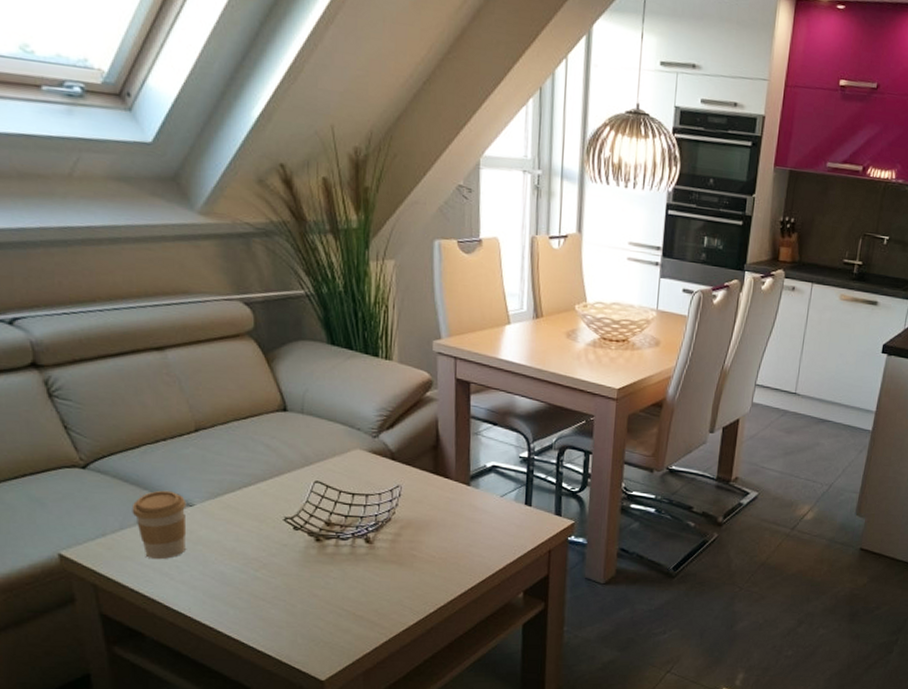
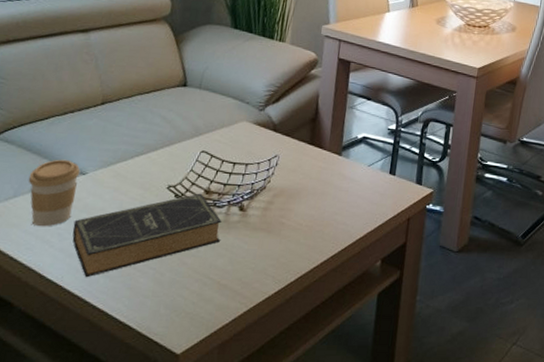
book: none [190,525,349,609] -> present [72,193,222,278]

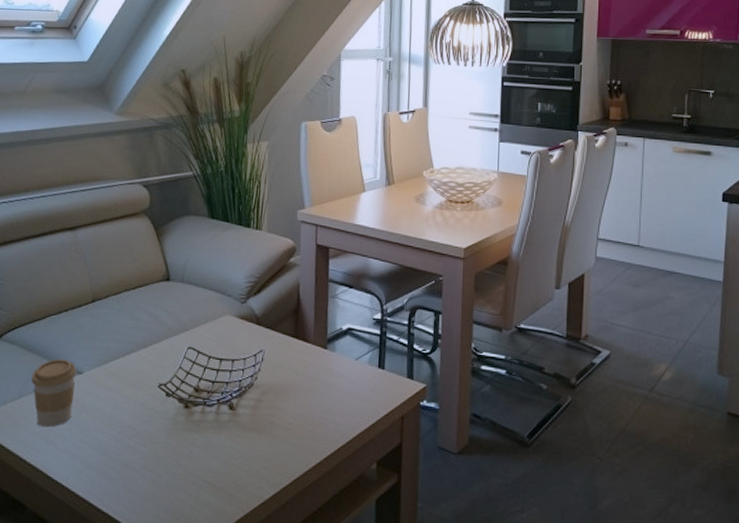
book: present [72,193,222,278] -> none [73,391,213,480]

